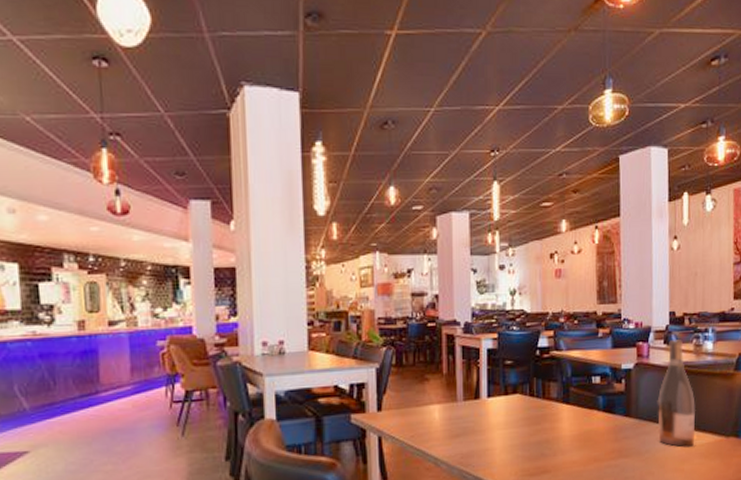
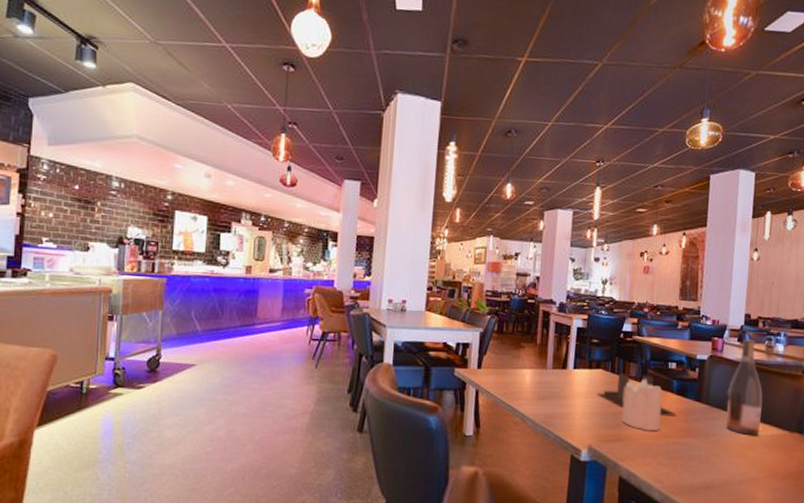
napkin holder: none [516,394,605,438] -> present [597,373,676,416]
candle: none [545,398,589,458] -> present [621,378,663,432]

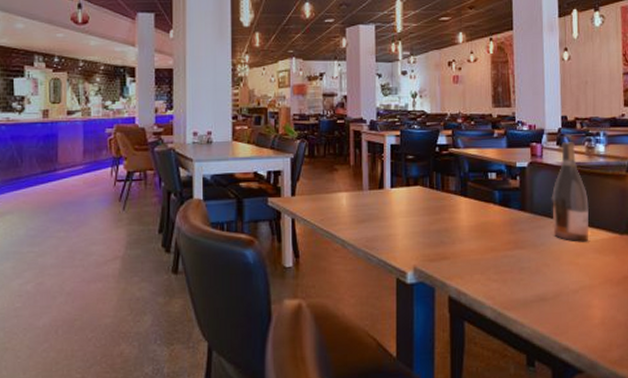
napkin holder: present [597,373,676,416] -> none [417,188,501,229]
candle: present [621,378,663,432] -> none [444,192,486,246]

